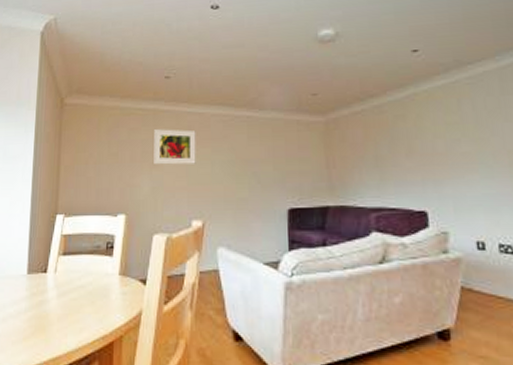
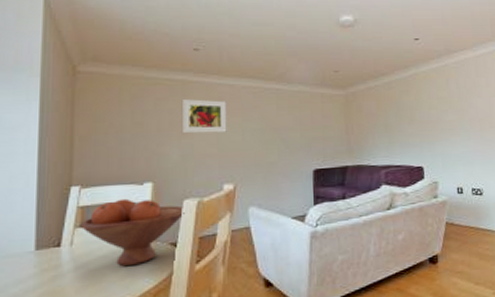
fruit bowl: none [63,229,154,300] -> present [80,198,185,267]

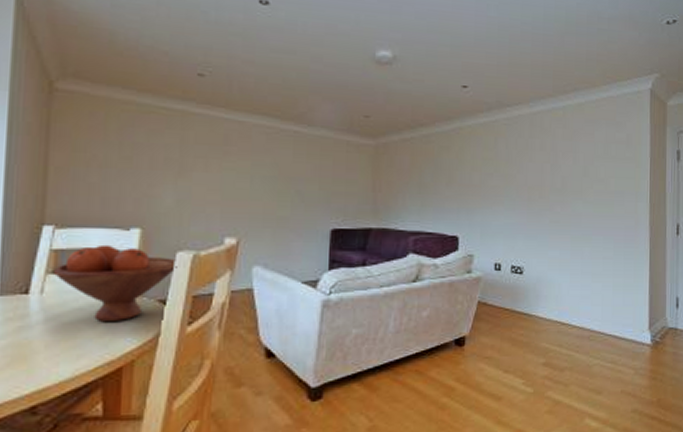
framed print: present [183,99,227,134] -> none [180,134,234,177]

